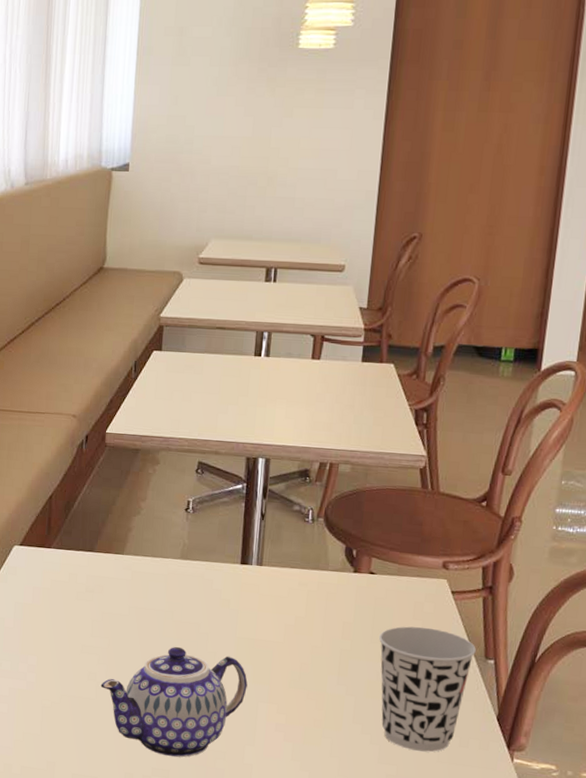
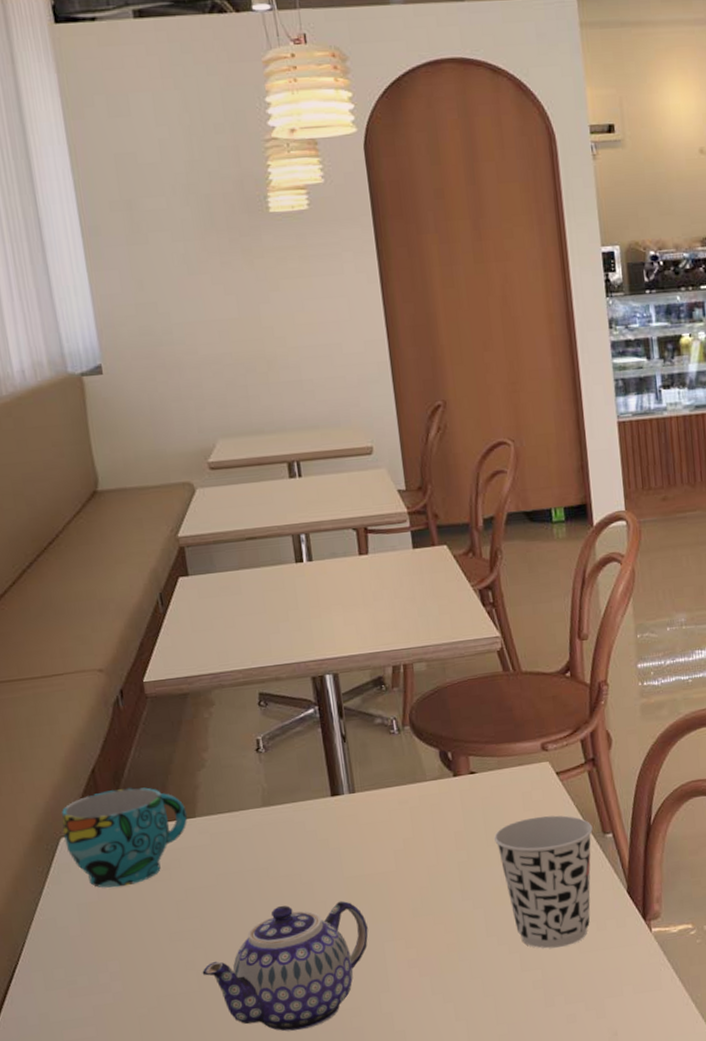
cup: none [17,516,118,598] -> present [62,787,188,888]

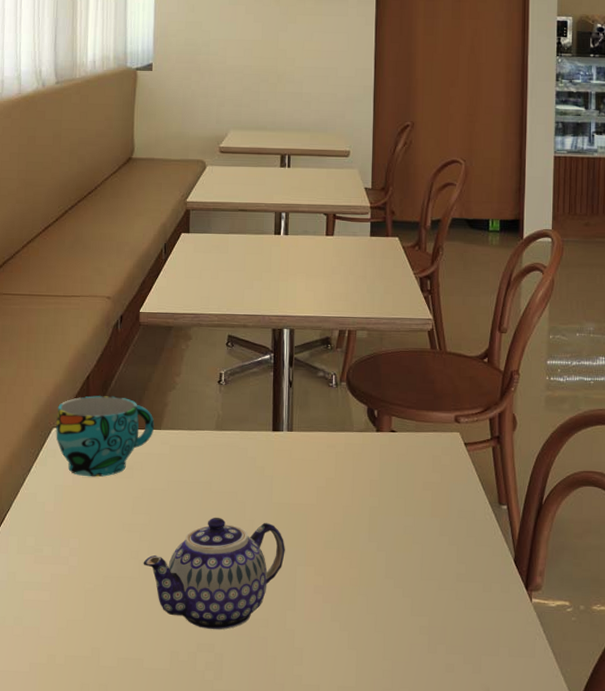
cup: present [493,815,593,949] -> none [403,479,490,600]

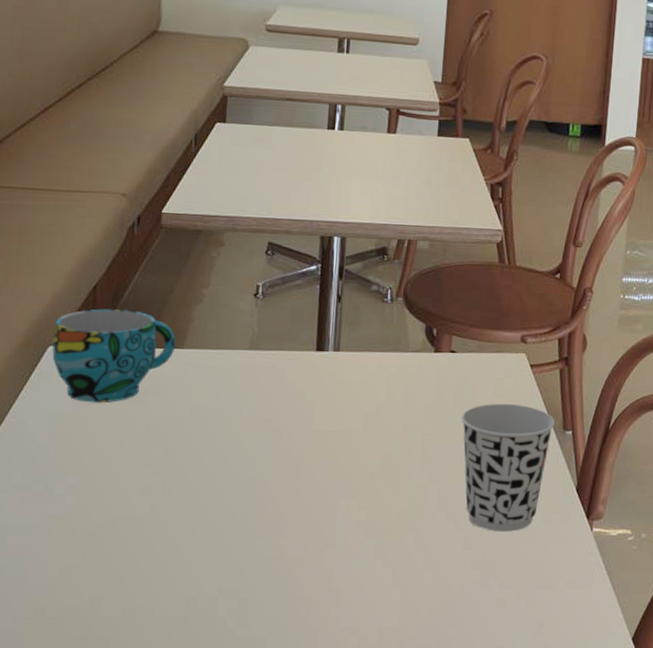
teapot: present [143,517,285,630] -> none [156,447,326,573]
cup: none [403,479,490,600] -> present [460,403,555,532]

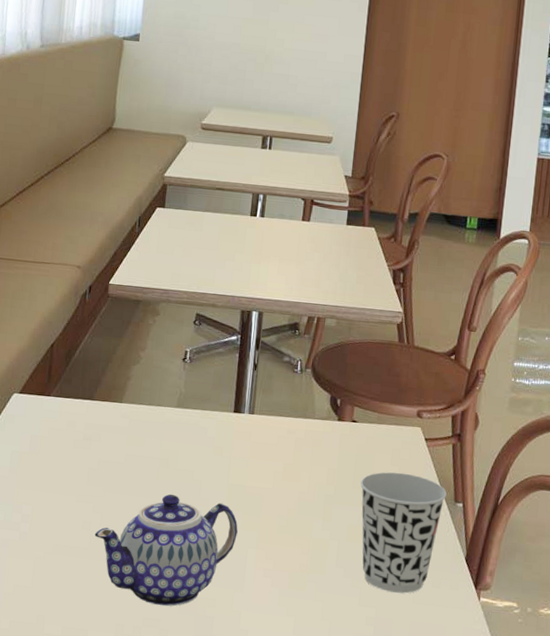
cup: present [52,309,176,403] -> none [16,364,116,446]
teapot: none [156,447,326,573] -> present [94,494,238,607]

